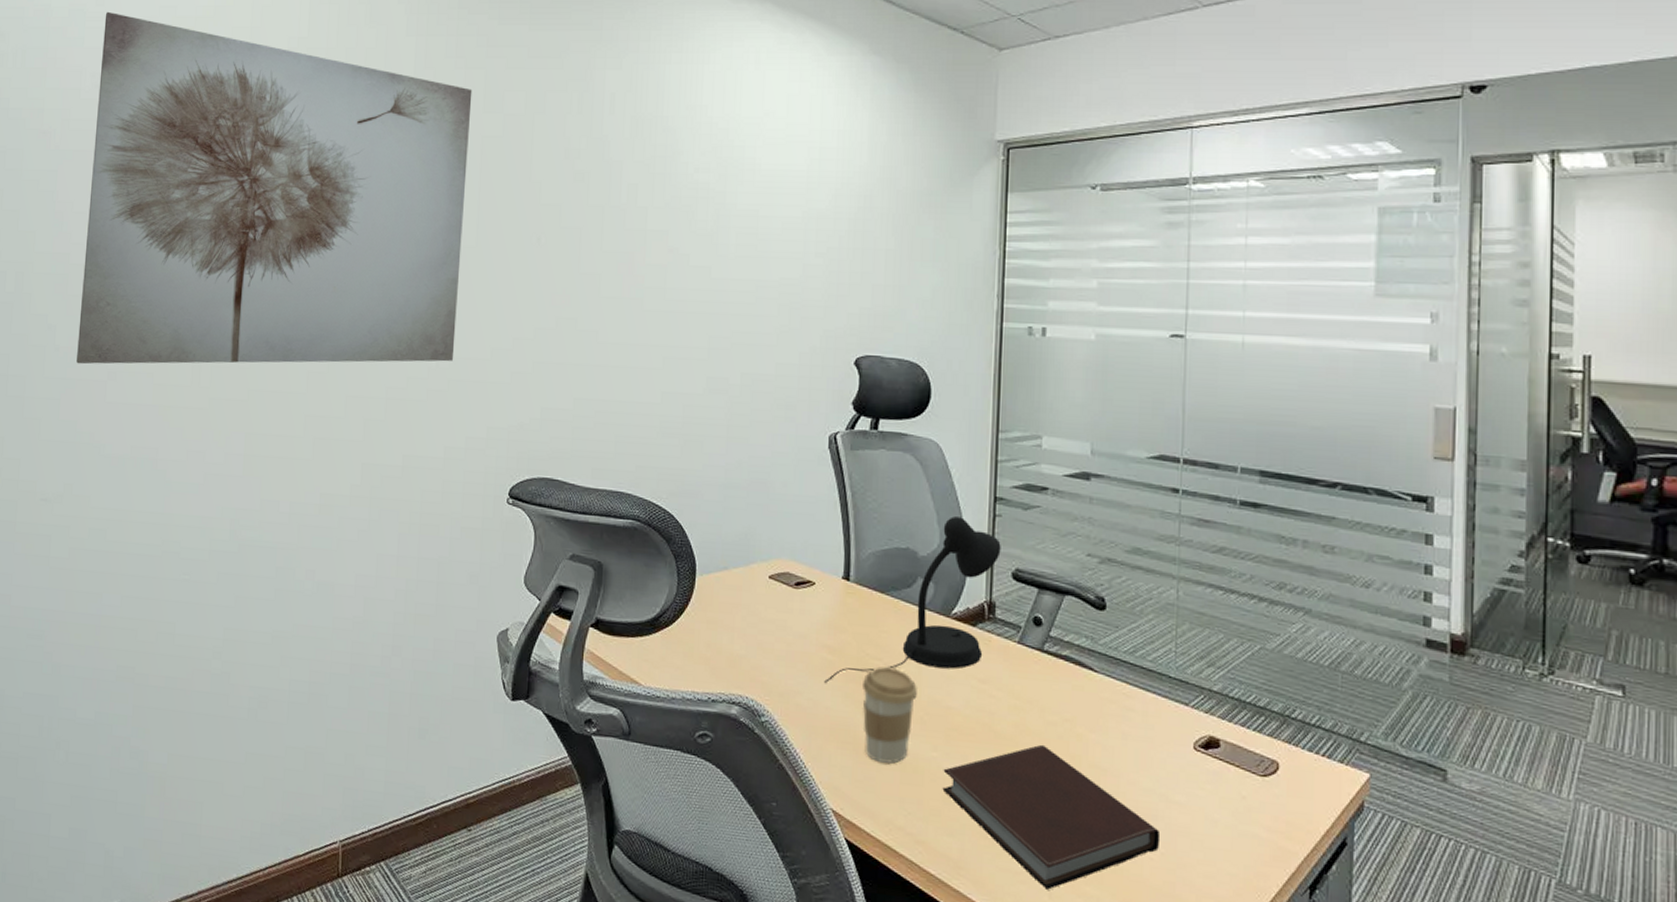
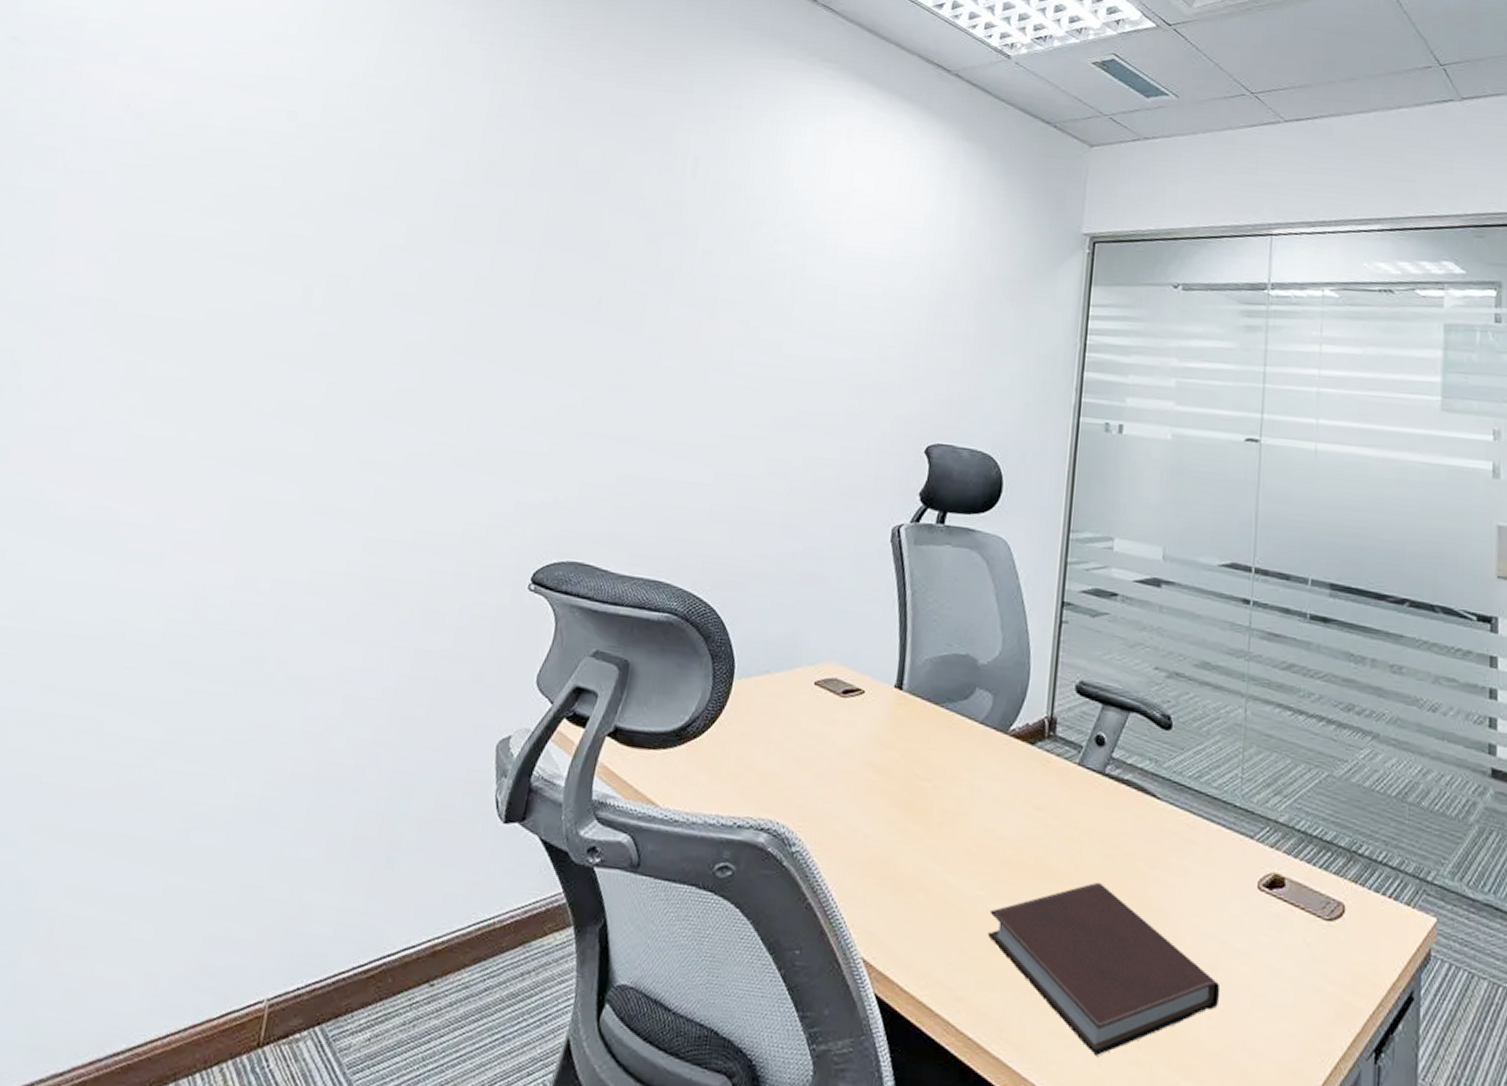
wall art: present [76,11,472,364] -> none [40,28,547,428]
desk lamp: present [824,516,1001,683] -> none [866,621,1066,807]
coffee cup: present [863,666,917,764] -> none [905,789,968,904]

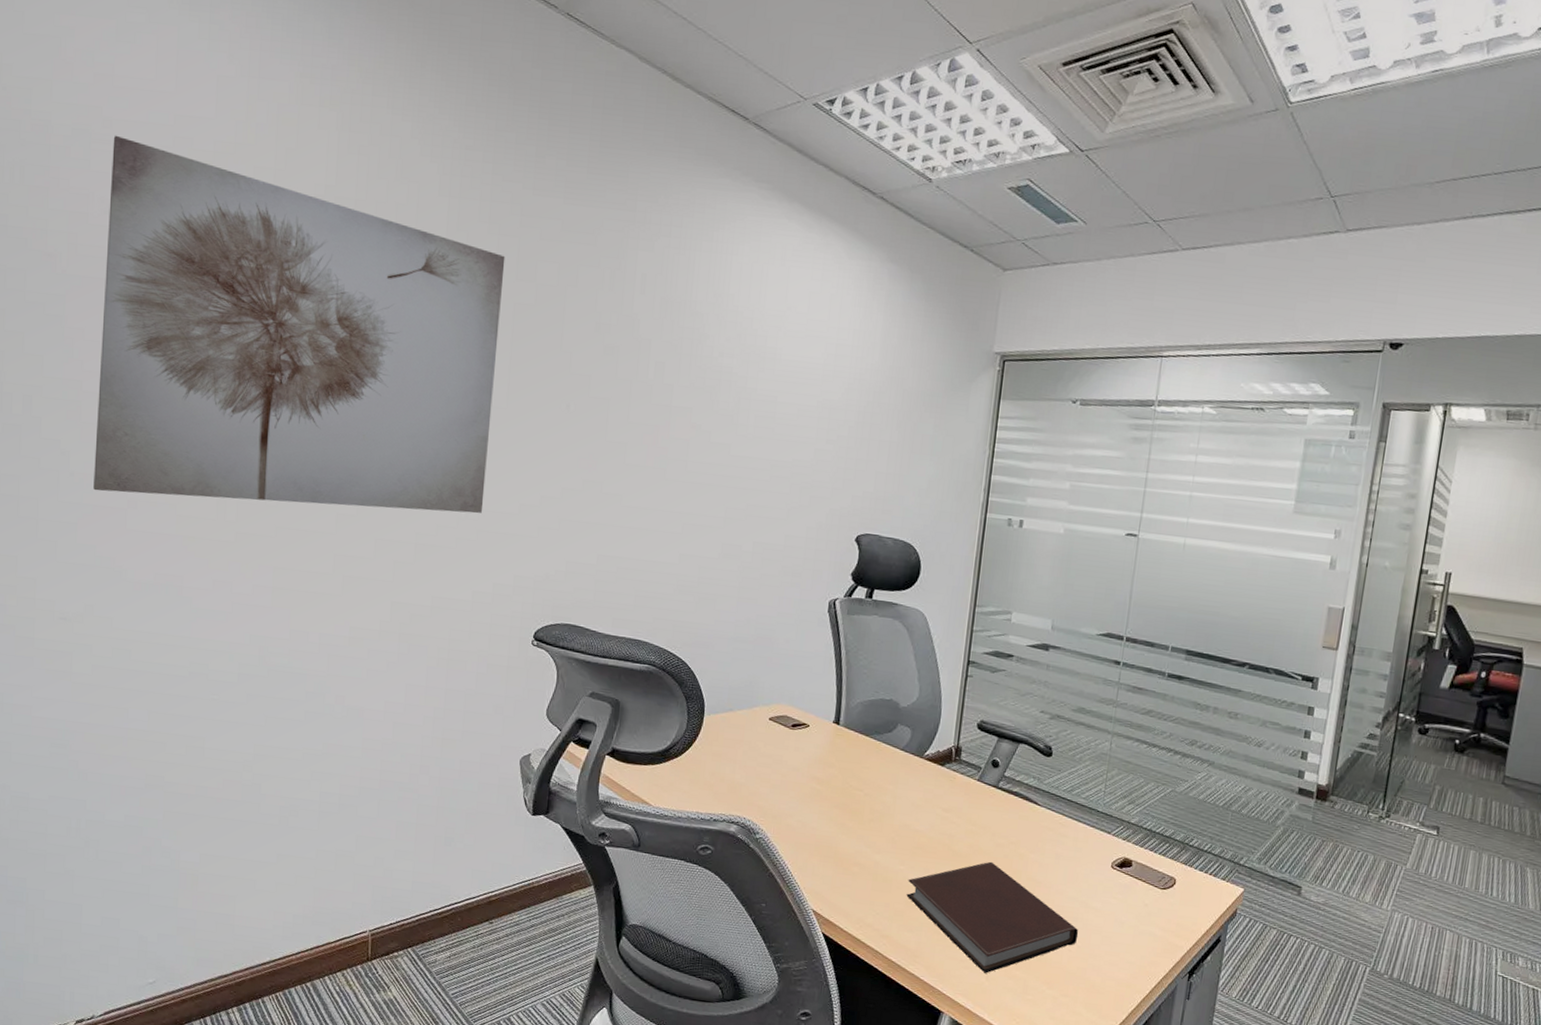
wall art: none [40,28,547,428] -> present [93,135,505,514]

